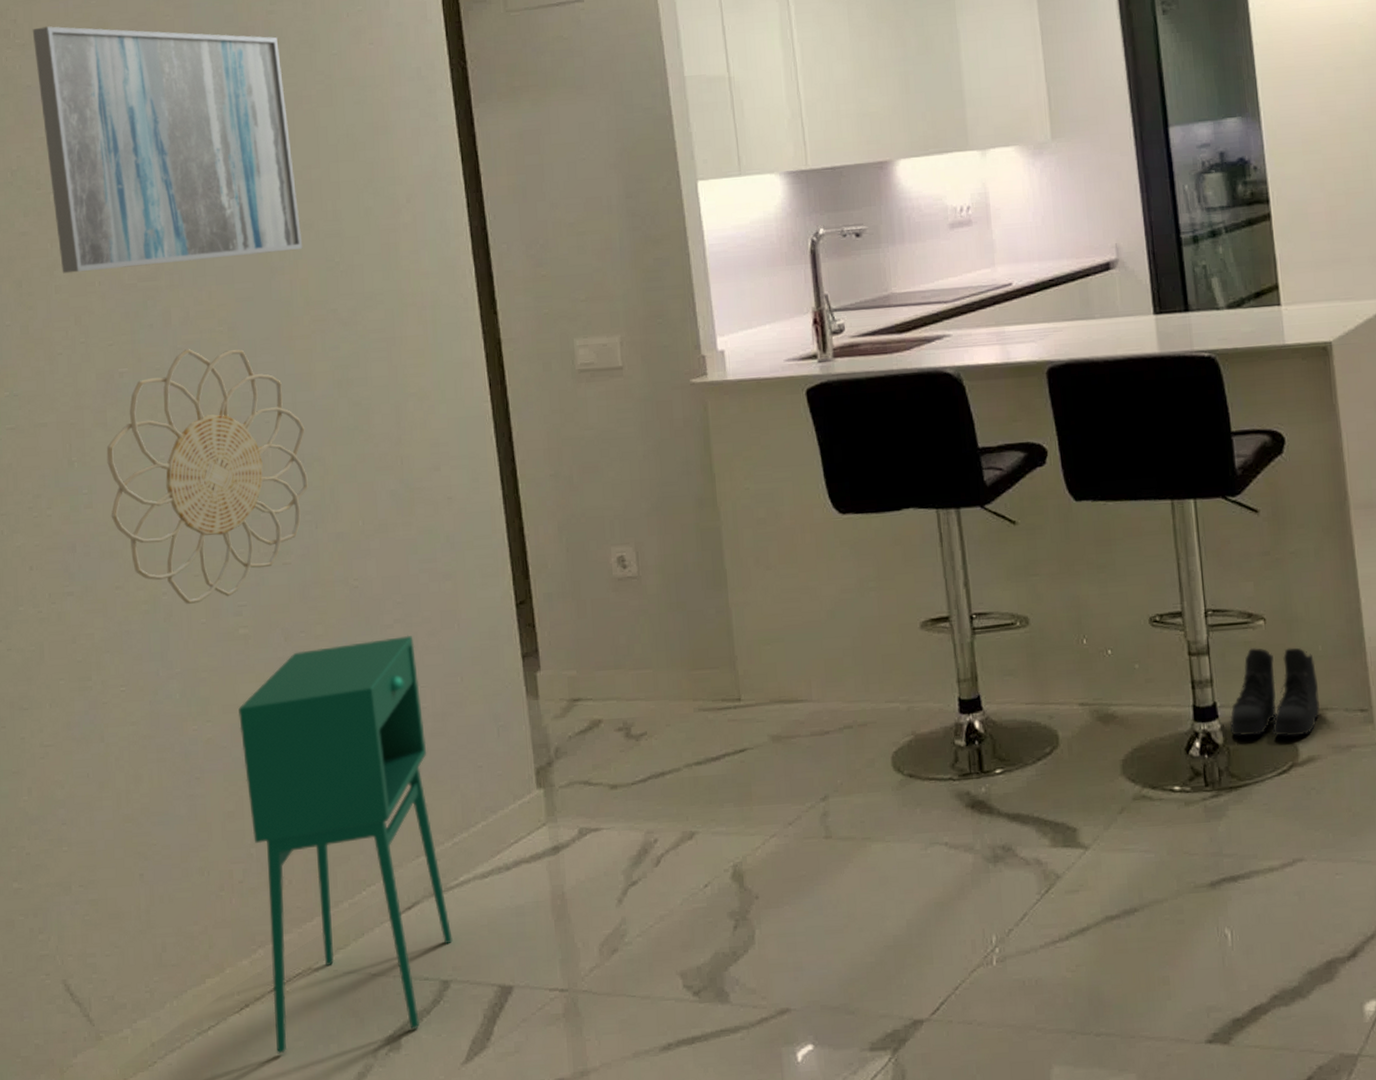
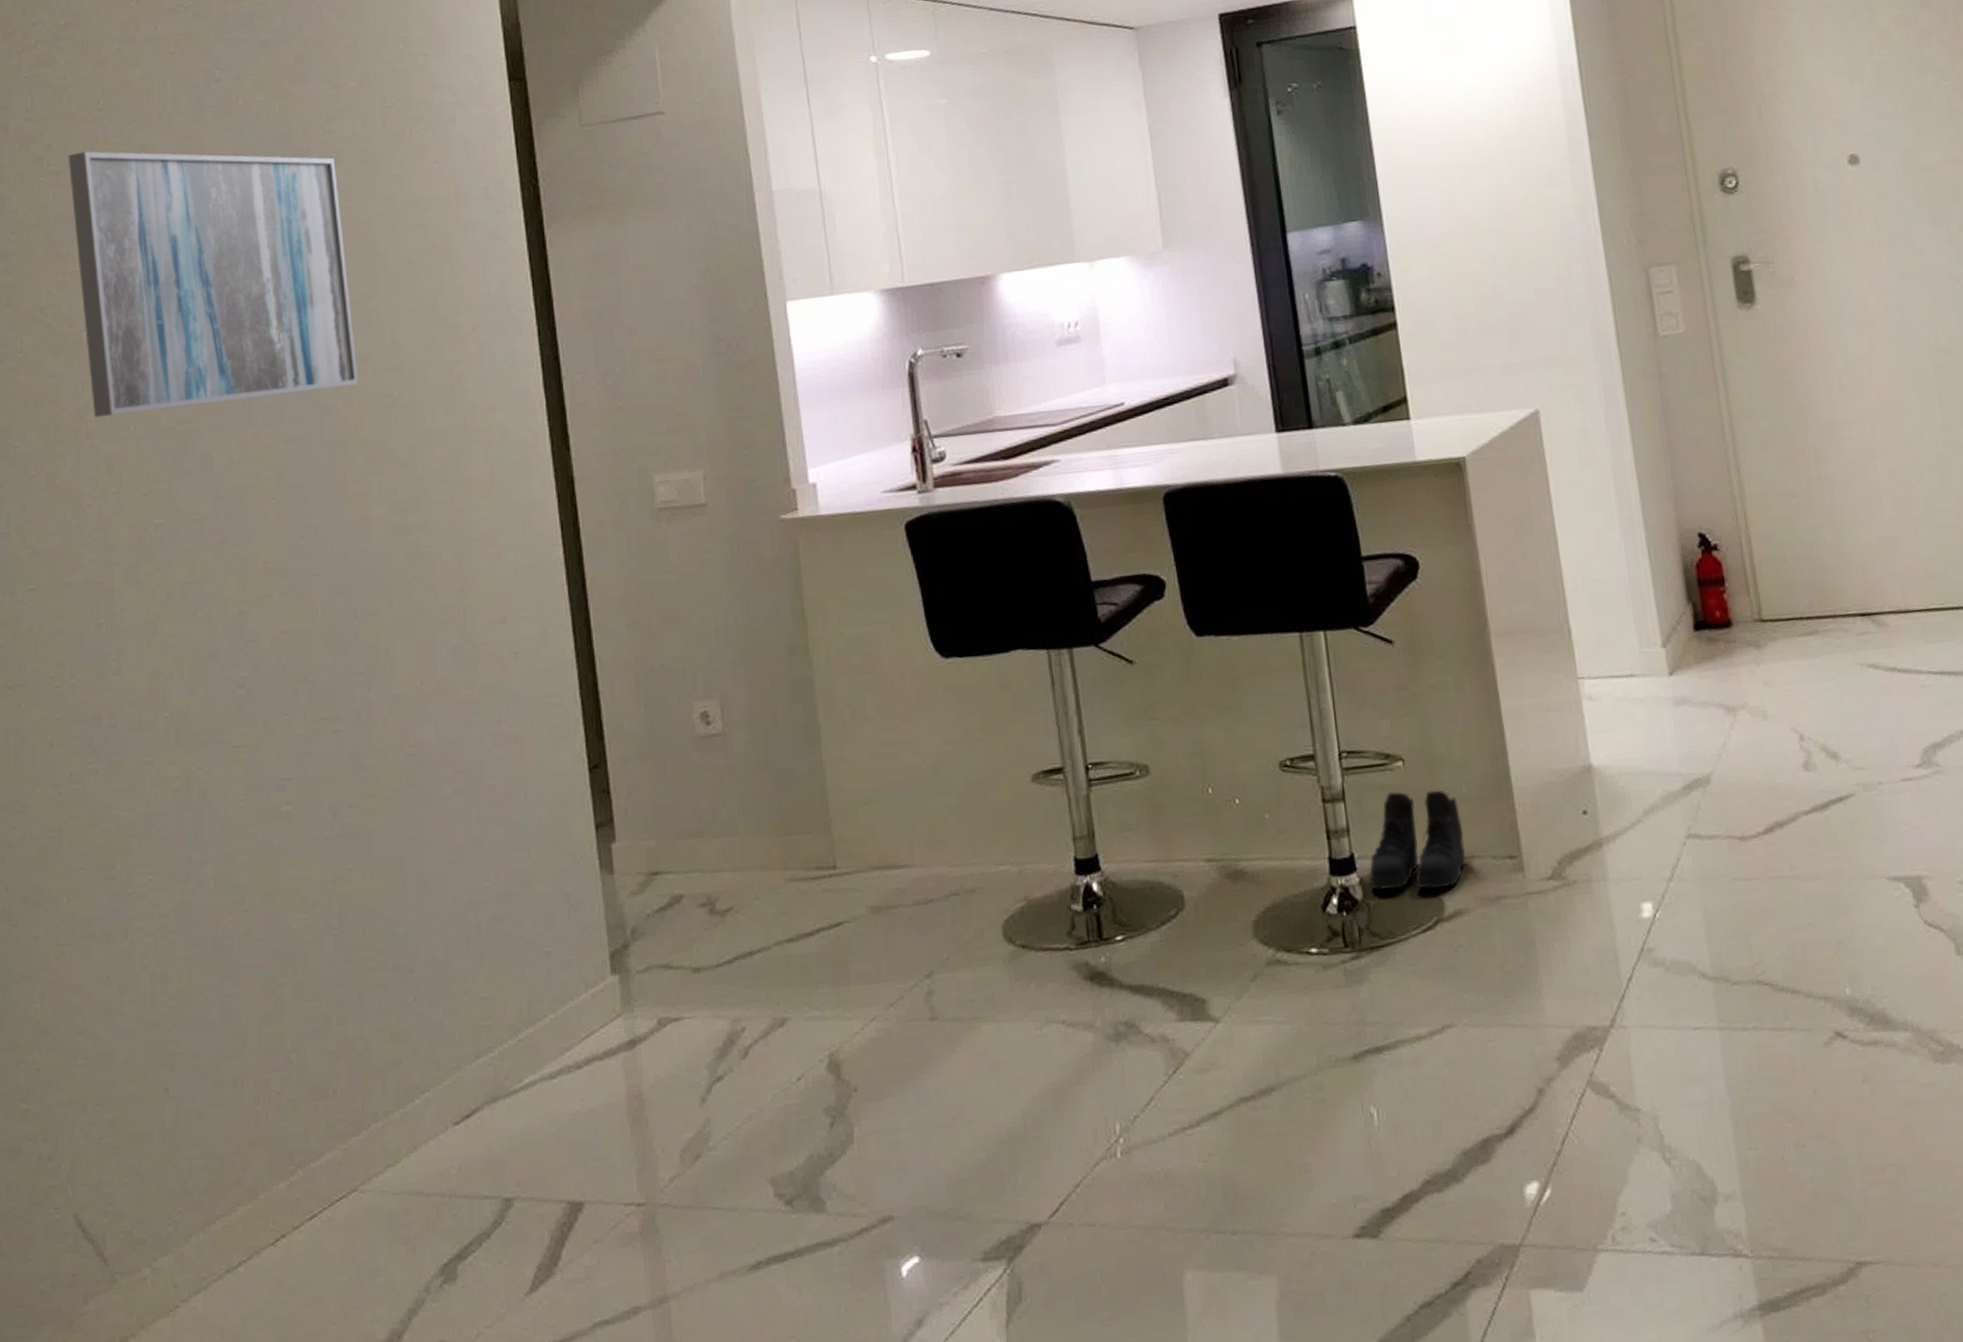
decorative wall piece: present [106,348,308,605] -> none [138,495,361,781]
storage cabinet: present [238,635,453,1054] -> none [279,806,516,1291]

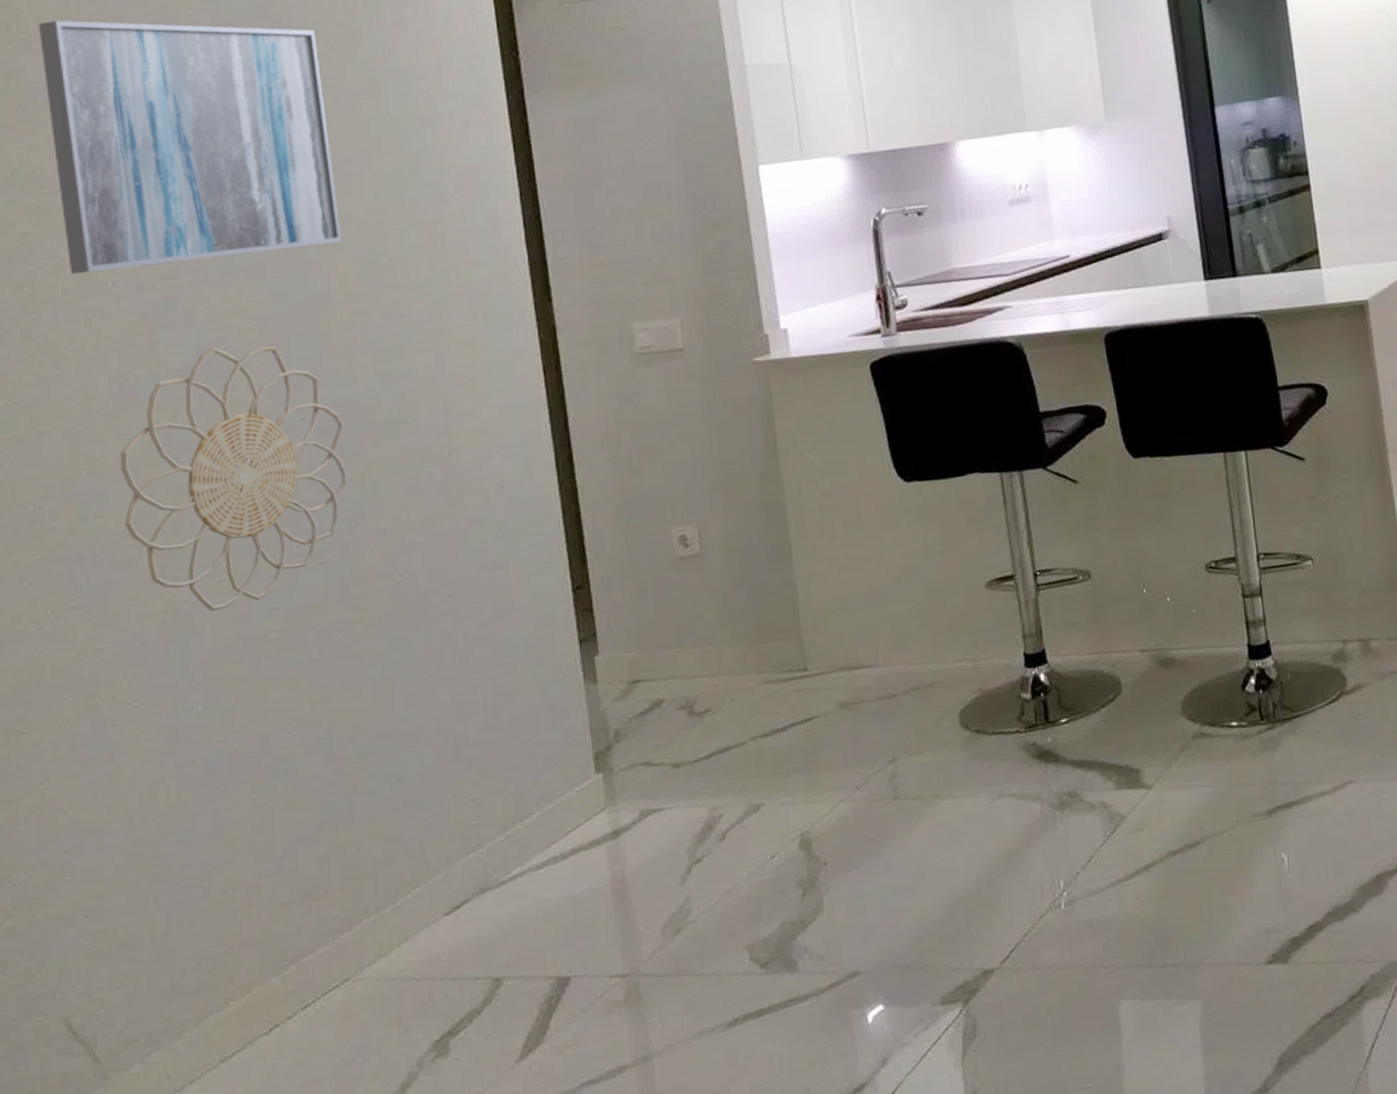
decorative wall piece: none [138,495,361,781] -> present [120,346,348,612]
boots: present [1369,790,1466,890] -> none [1282,584,1365,670]

